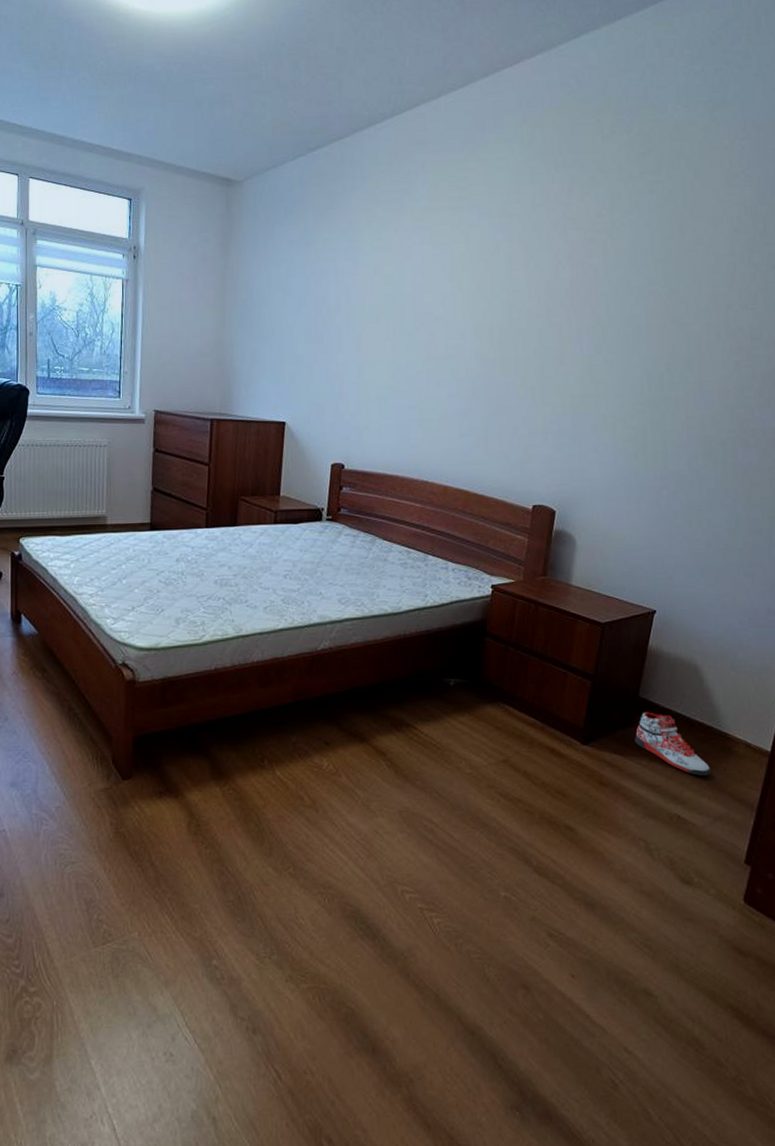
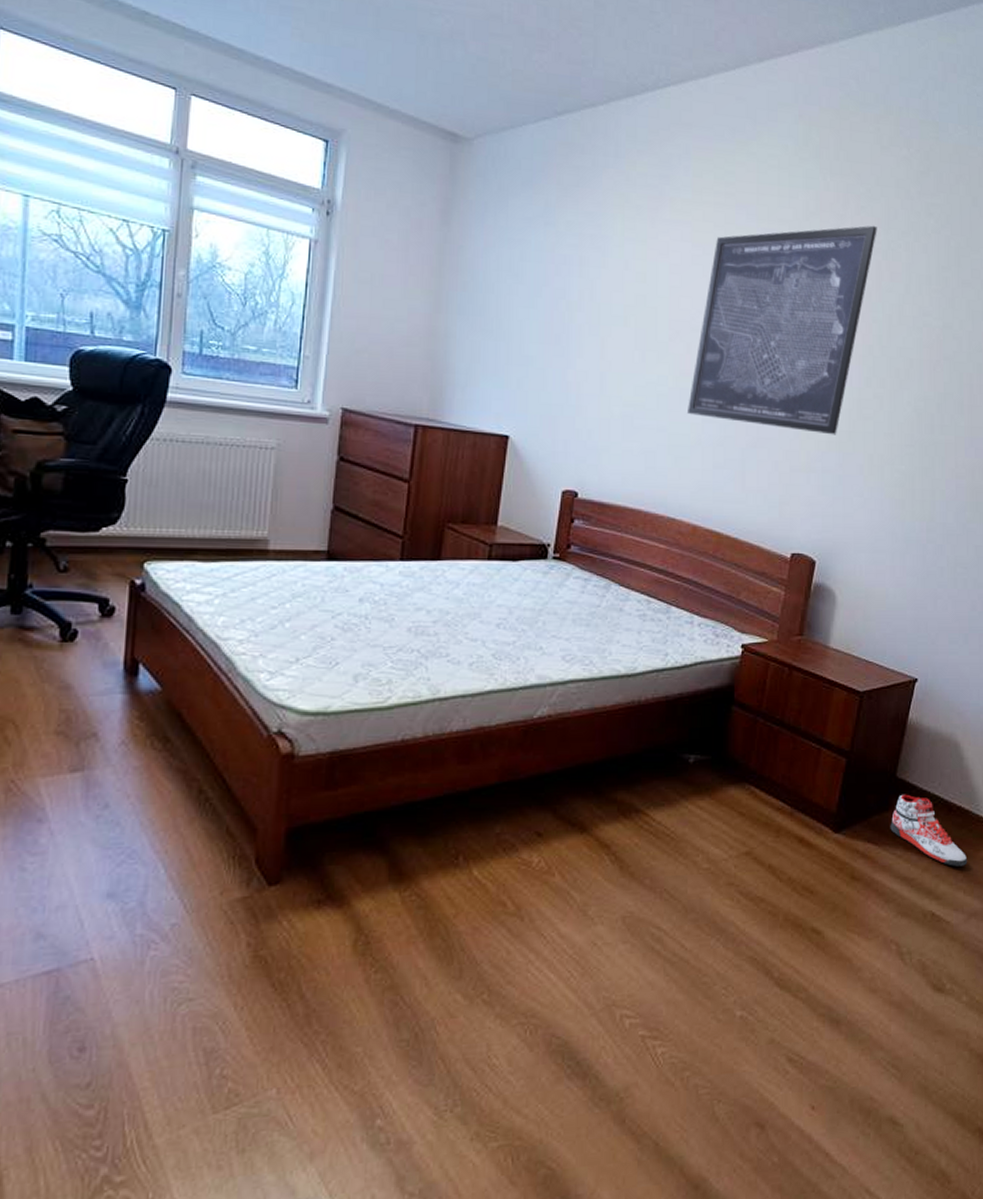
wall art: none [434,208,602,400] -> present [688,225,877,435]

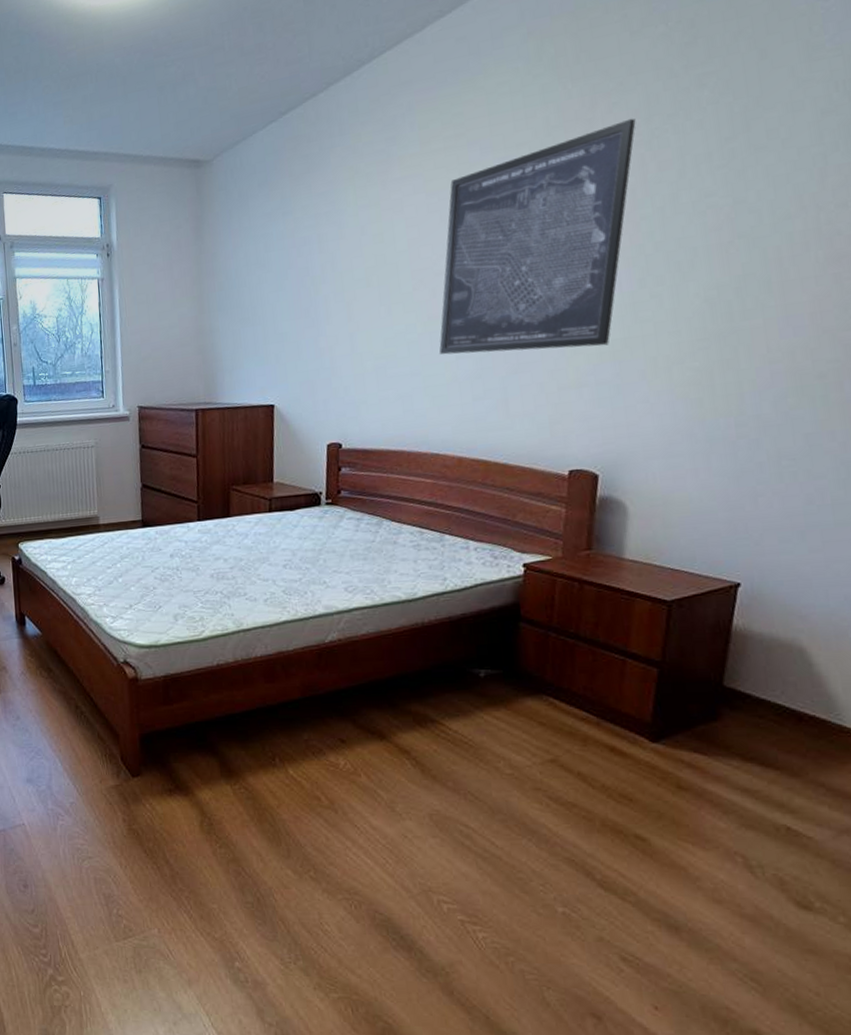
sneaker: present [890,794,968,866] -> none [721,703,831,779]

